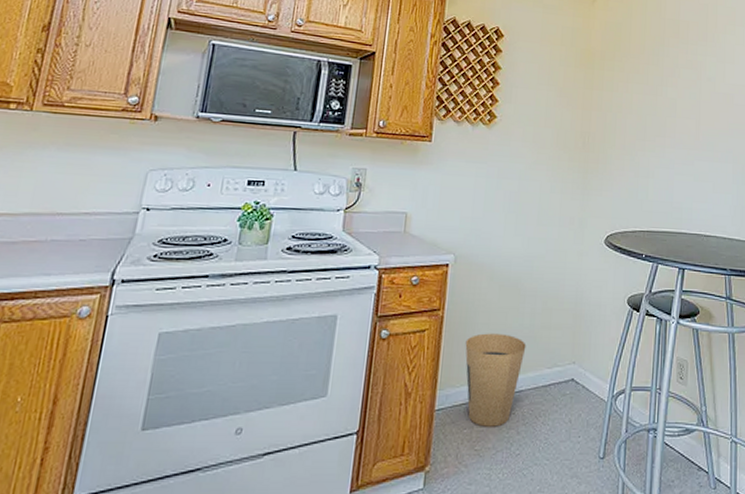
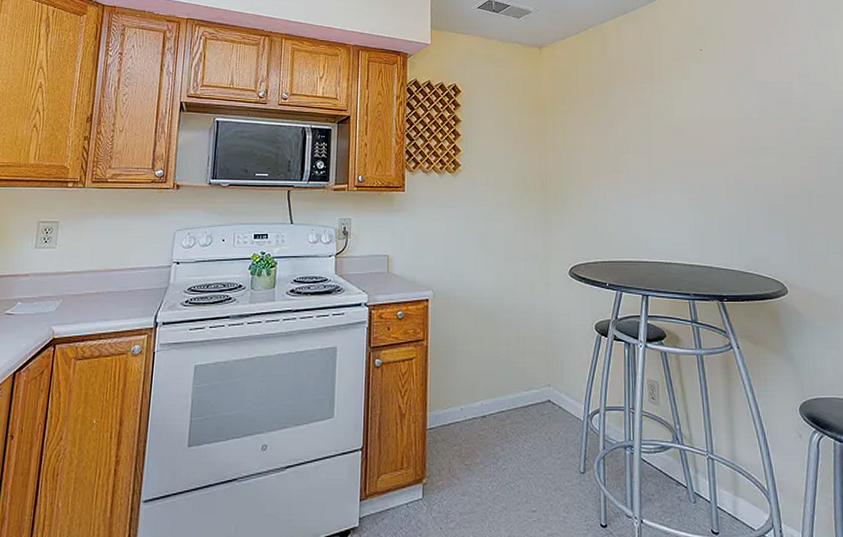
trash can: present [465,333,526,427] -> none [449,360,504,444]

